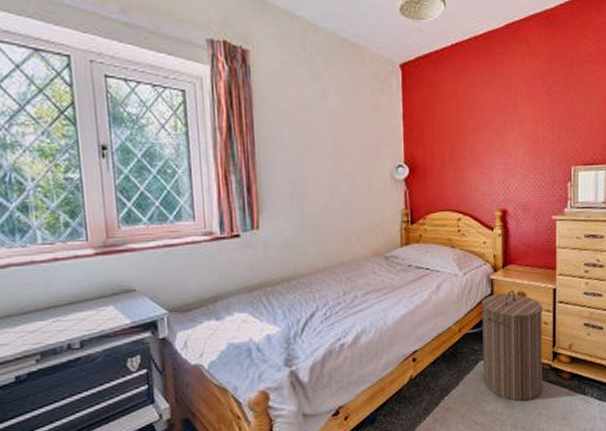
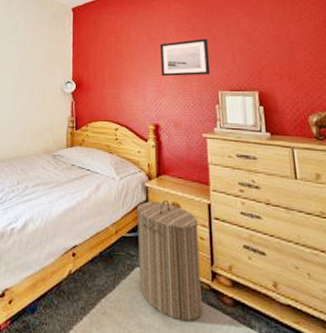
wall art: none [510,103,565,153] -> present [160,38,211,77]

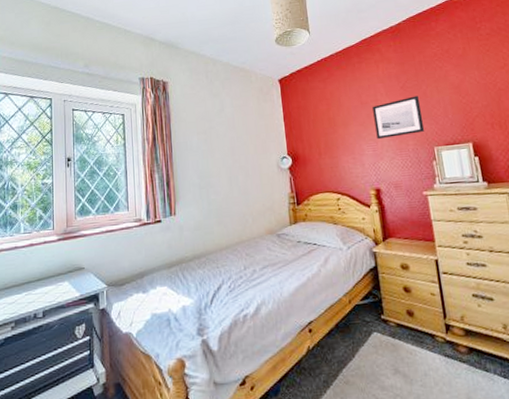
laundry hamper: present [137,200,203,321] -> none [367,262,441,376]

